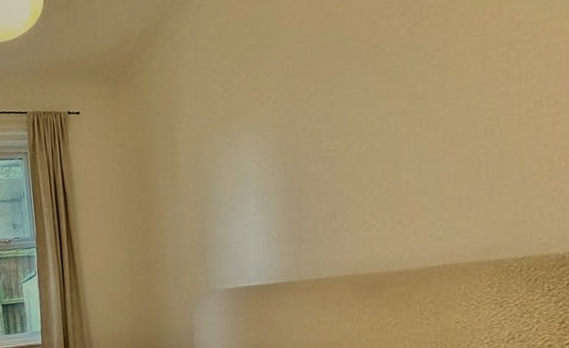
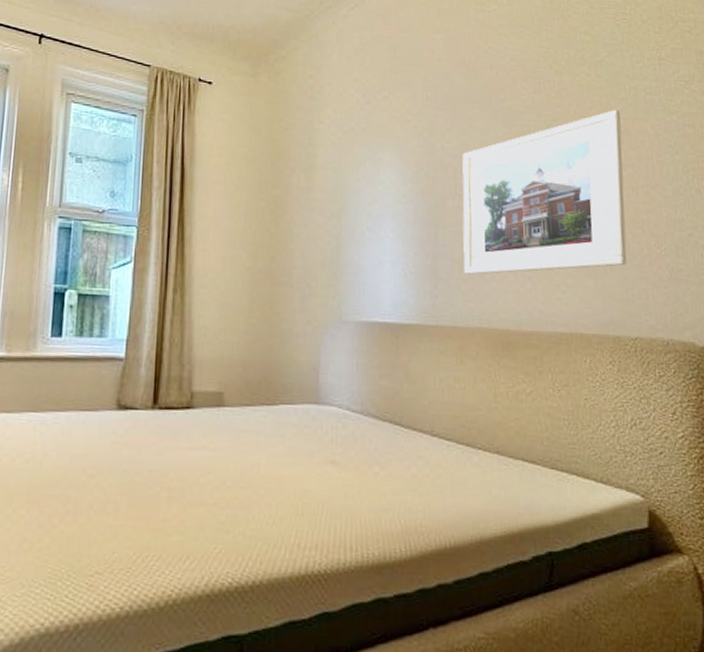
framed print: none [327,14,527,231] -> present [462,109,627,275]

